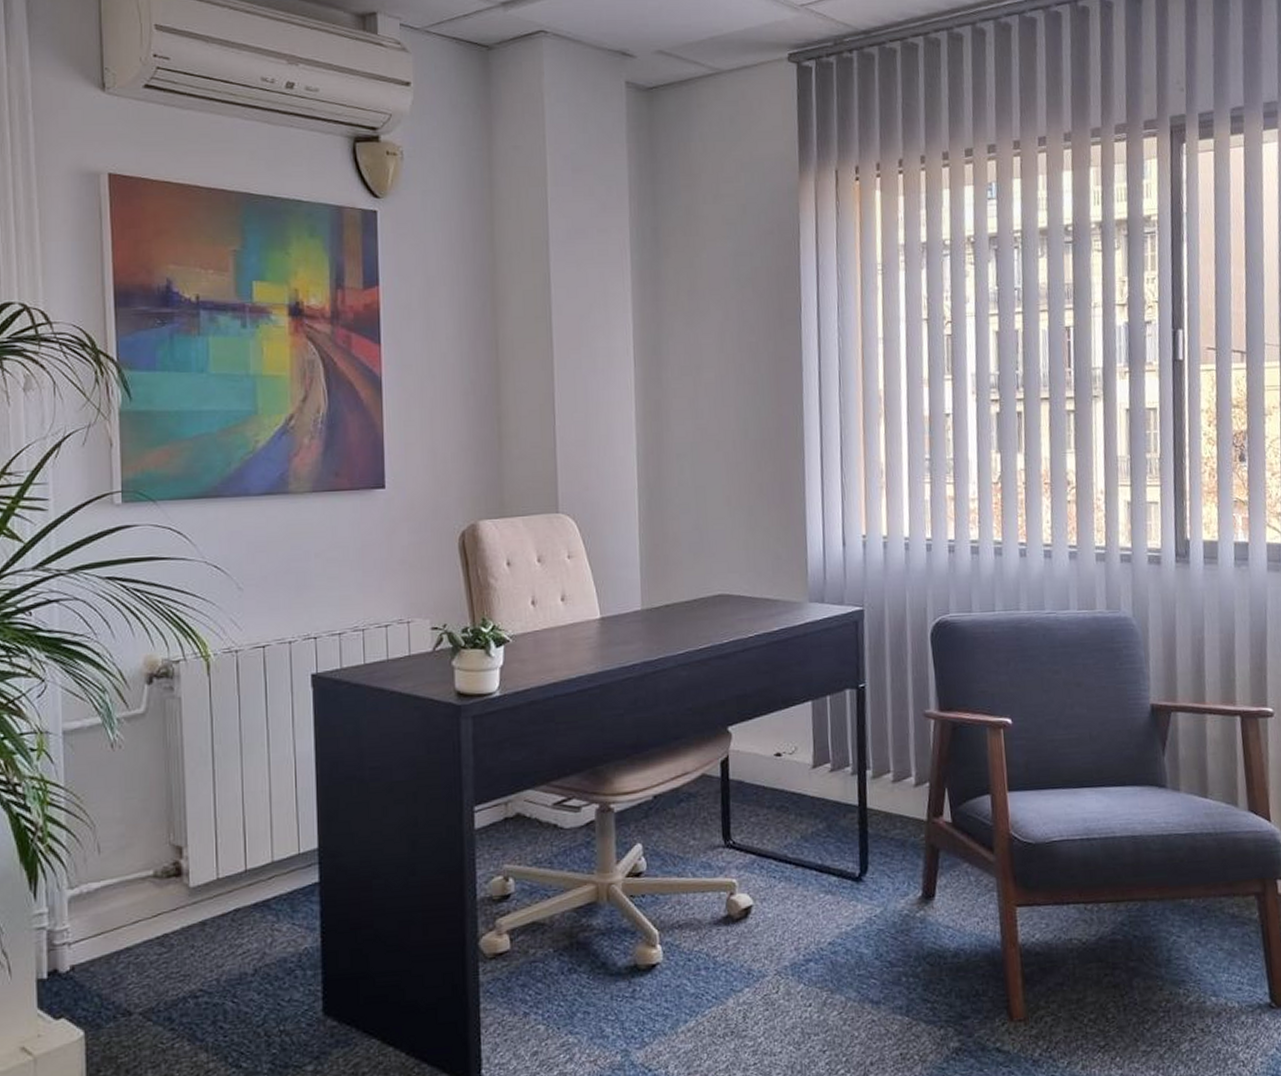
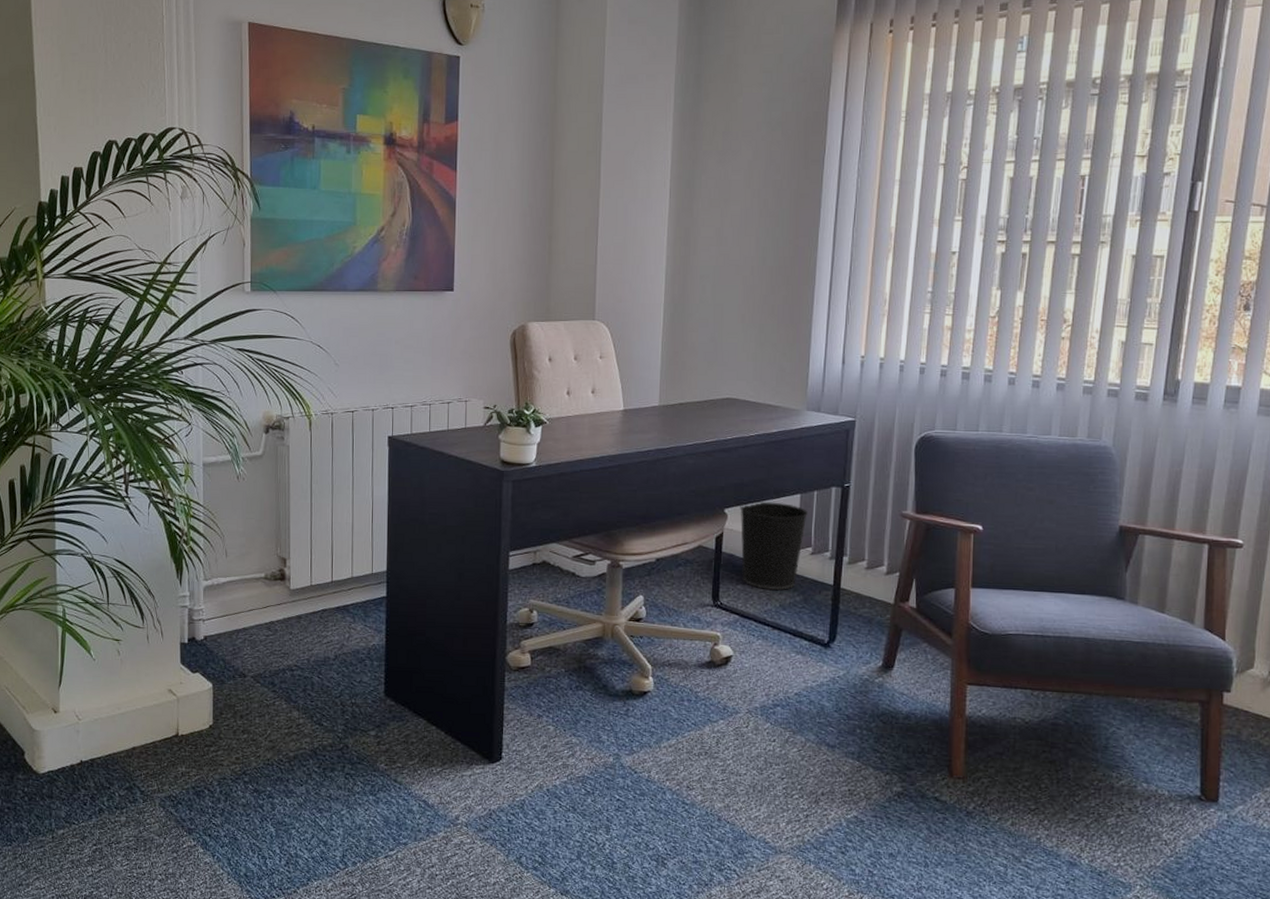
wastebasket: none [745,713,823,820] -> present [740,501,809,590]

